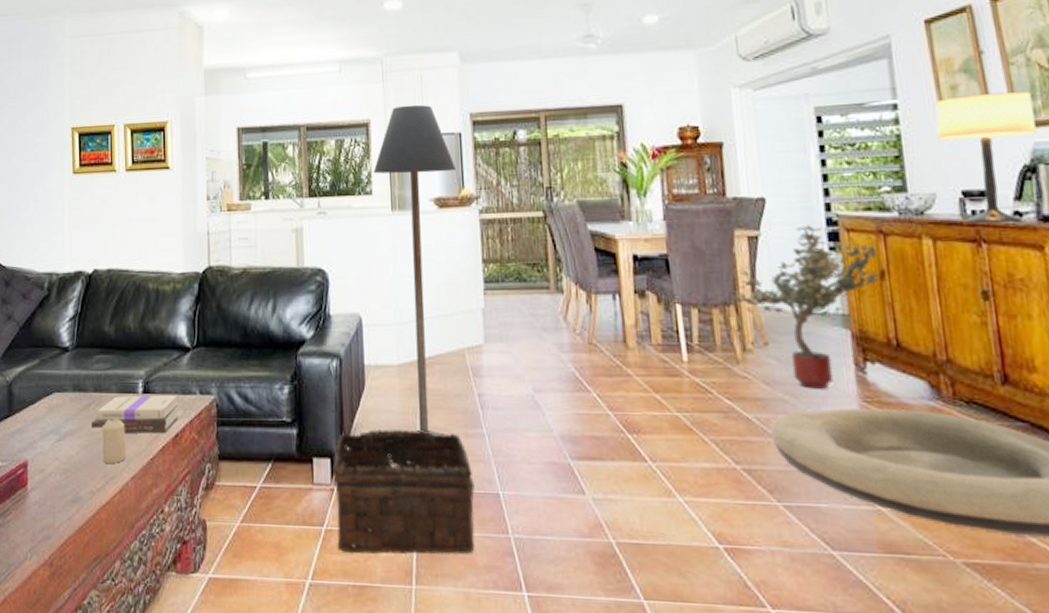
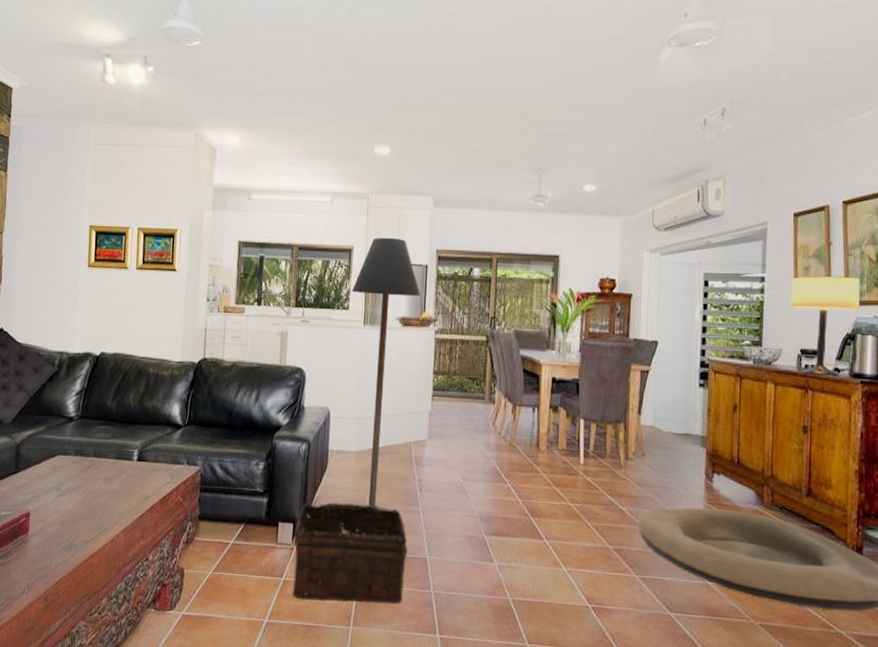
books: present [91,395,179,434] -> none [89,462,169,495]
candle: present [102,418,126,464] -> none [98,480,120,519]
potted tree: present [732,225,879,389] -> none [623,365,734,492]

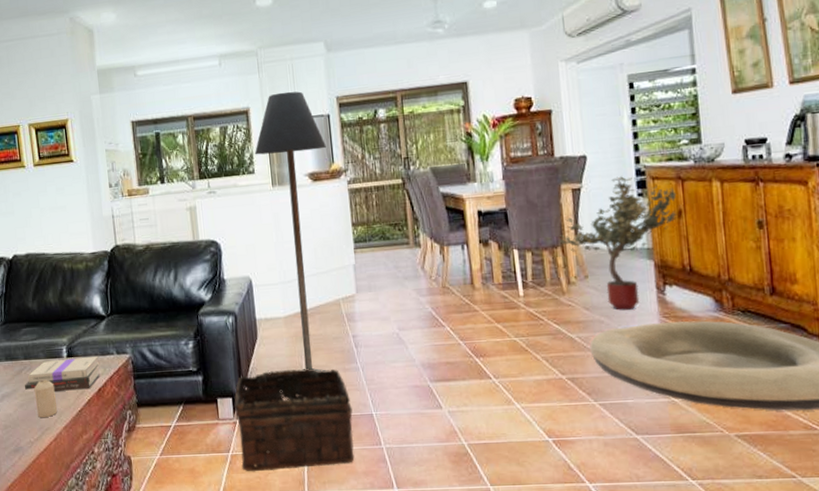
books: none [89,462,169,495] -> present [24,357,100,392]
candle: none [98,480,120,519] -> present [34,379,58,418]
potted tree: none [623,365,734,492] -> present [559,176,677,310]
table lamp: present [790,275,860,377] -> none [726,52,806,166]

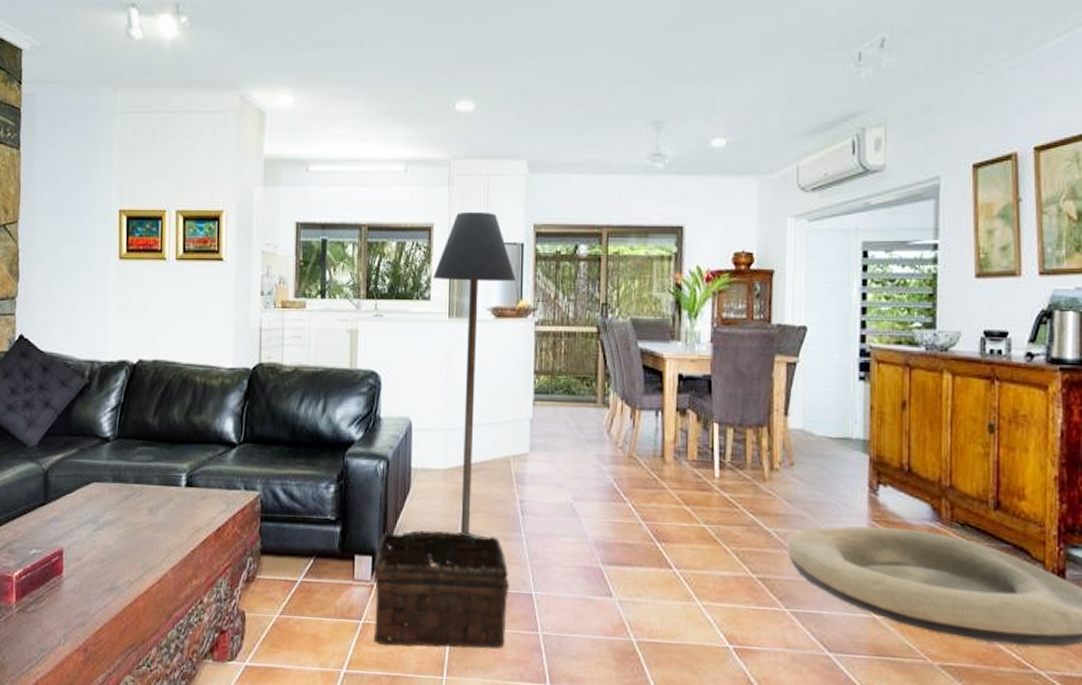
books: present [24,357,100,392] -> none [130,488,223,527]
candle: present [34,379,58,418] -> none [141,510,167,555]
potted tree: present [559,176,677,310] -> none [766,355,903,508]

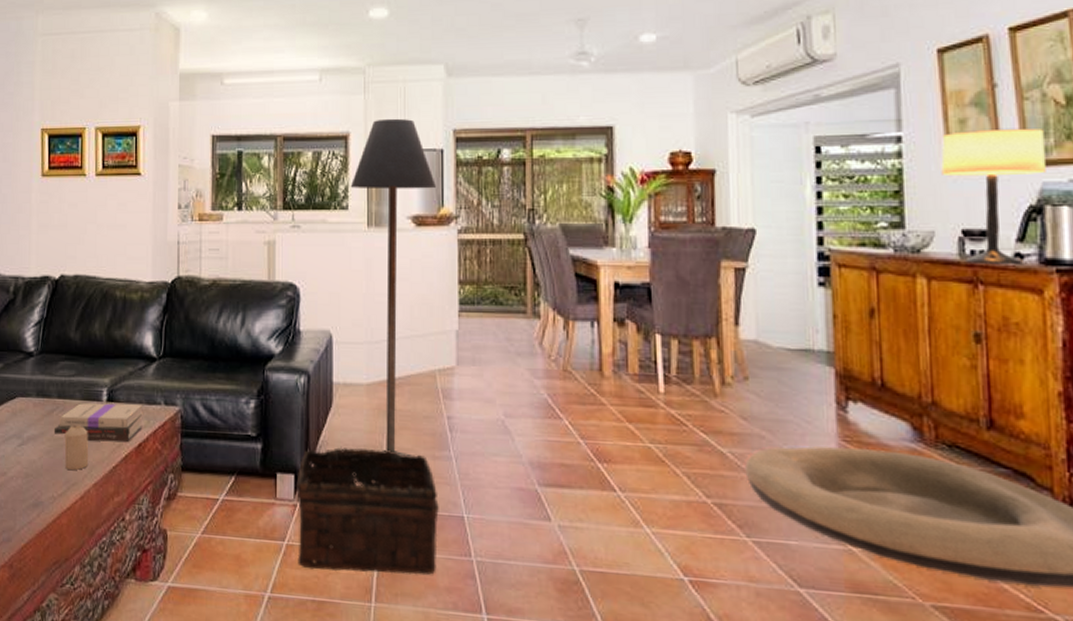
books: none [130,488,223,527] -> present [53,403,143,442]
candle: none [141,510,167,555] -> present [64,425,89,471]
table lamp: none [970,239,1057,364] -> present [941,128,1046,265]

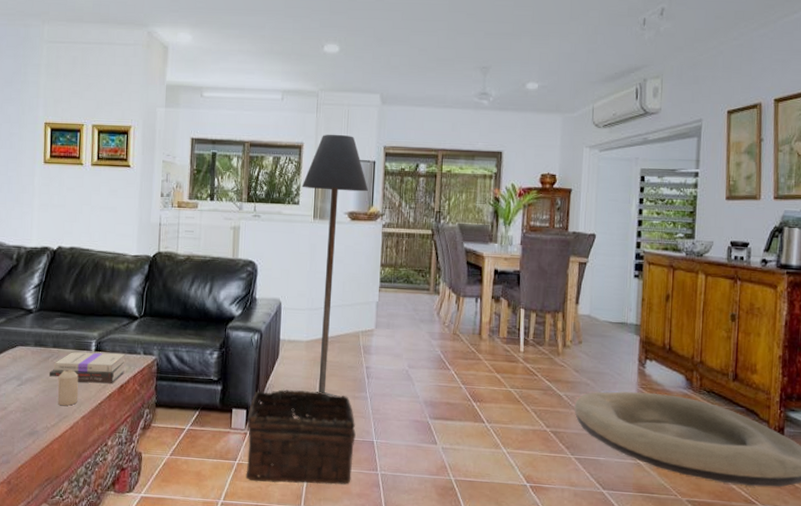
table lamp: present [941,128,1046,265] -> none [722,171,789,268]

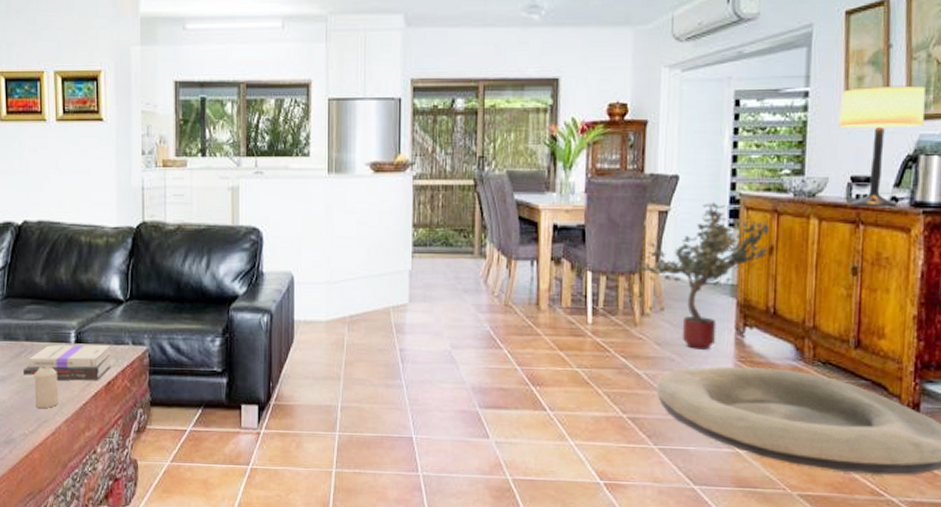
basket: present [245,387,356,485] -> none [260,378,390,490]
floor lamp: present [301,134,369,410] -> none [311,67,395,403]
potted tree: none [561,257,667,377] -> present [638,202,771,350]
table lamp: none [722,171,789,268] -> present [839,85,926,208]

